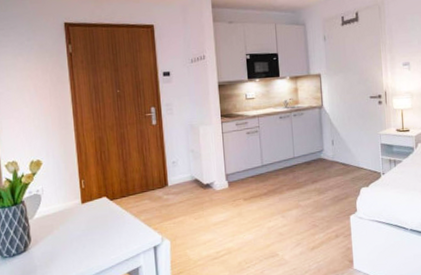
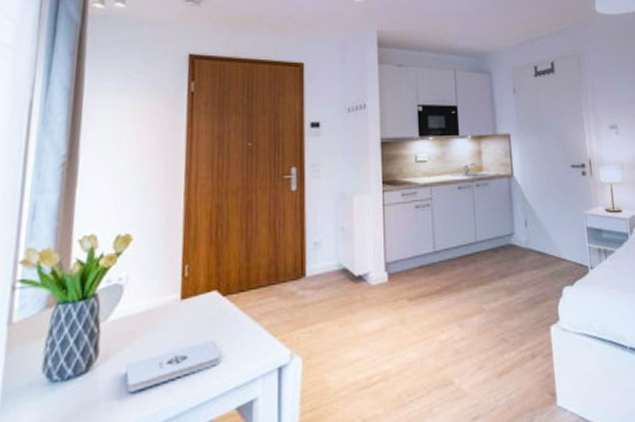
notepad: none [50,230,114,263] -> present [125,341,220,392]

